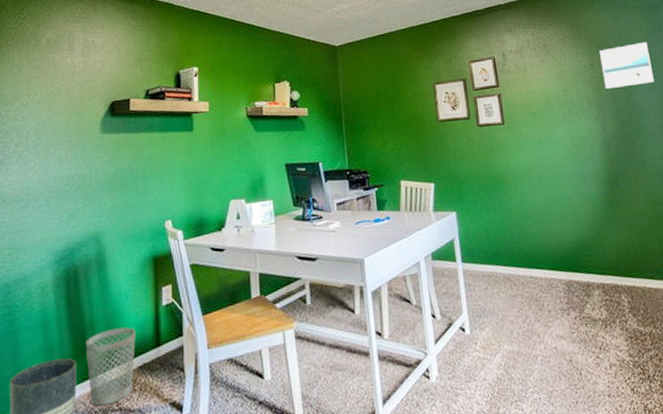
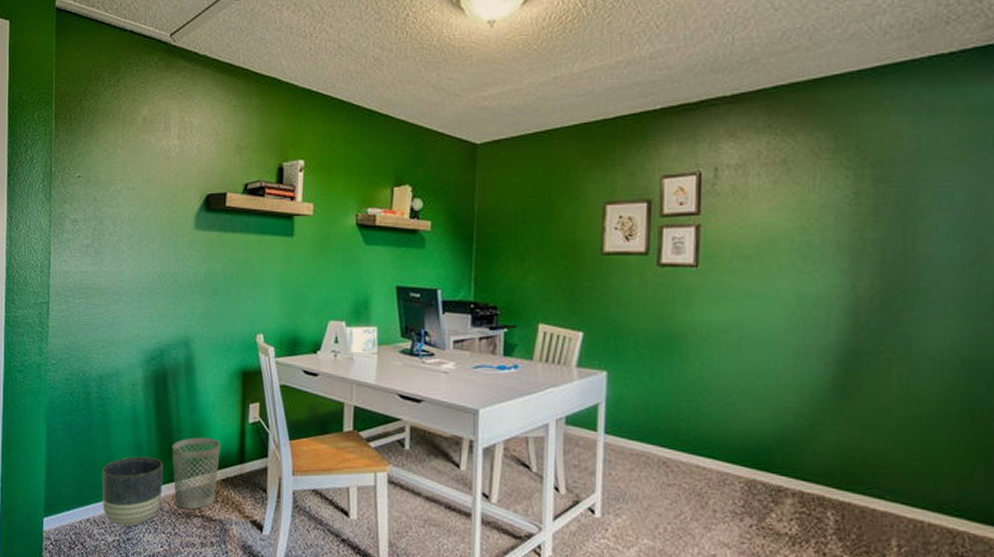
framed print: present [599,41,654,89] -> none [871,163,964,231]

